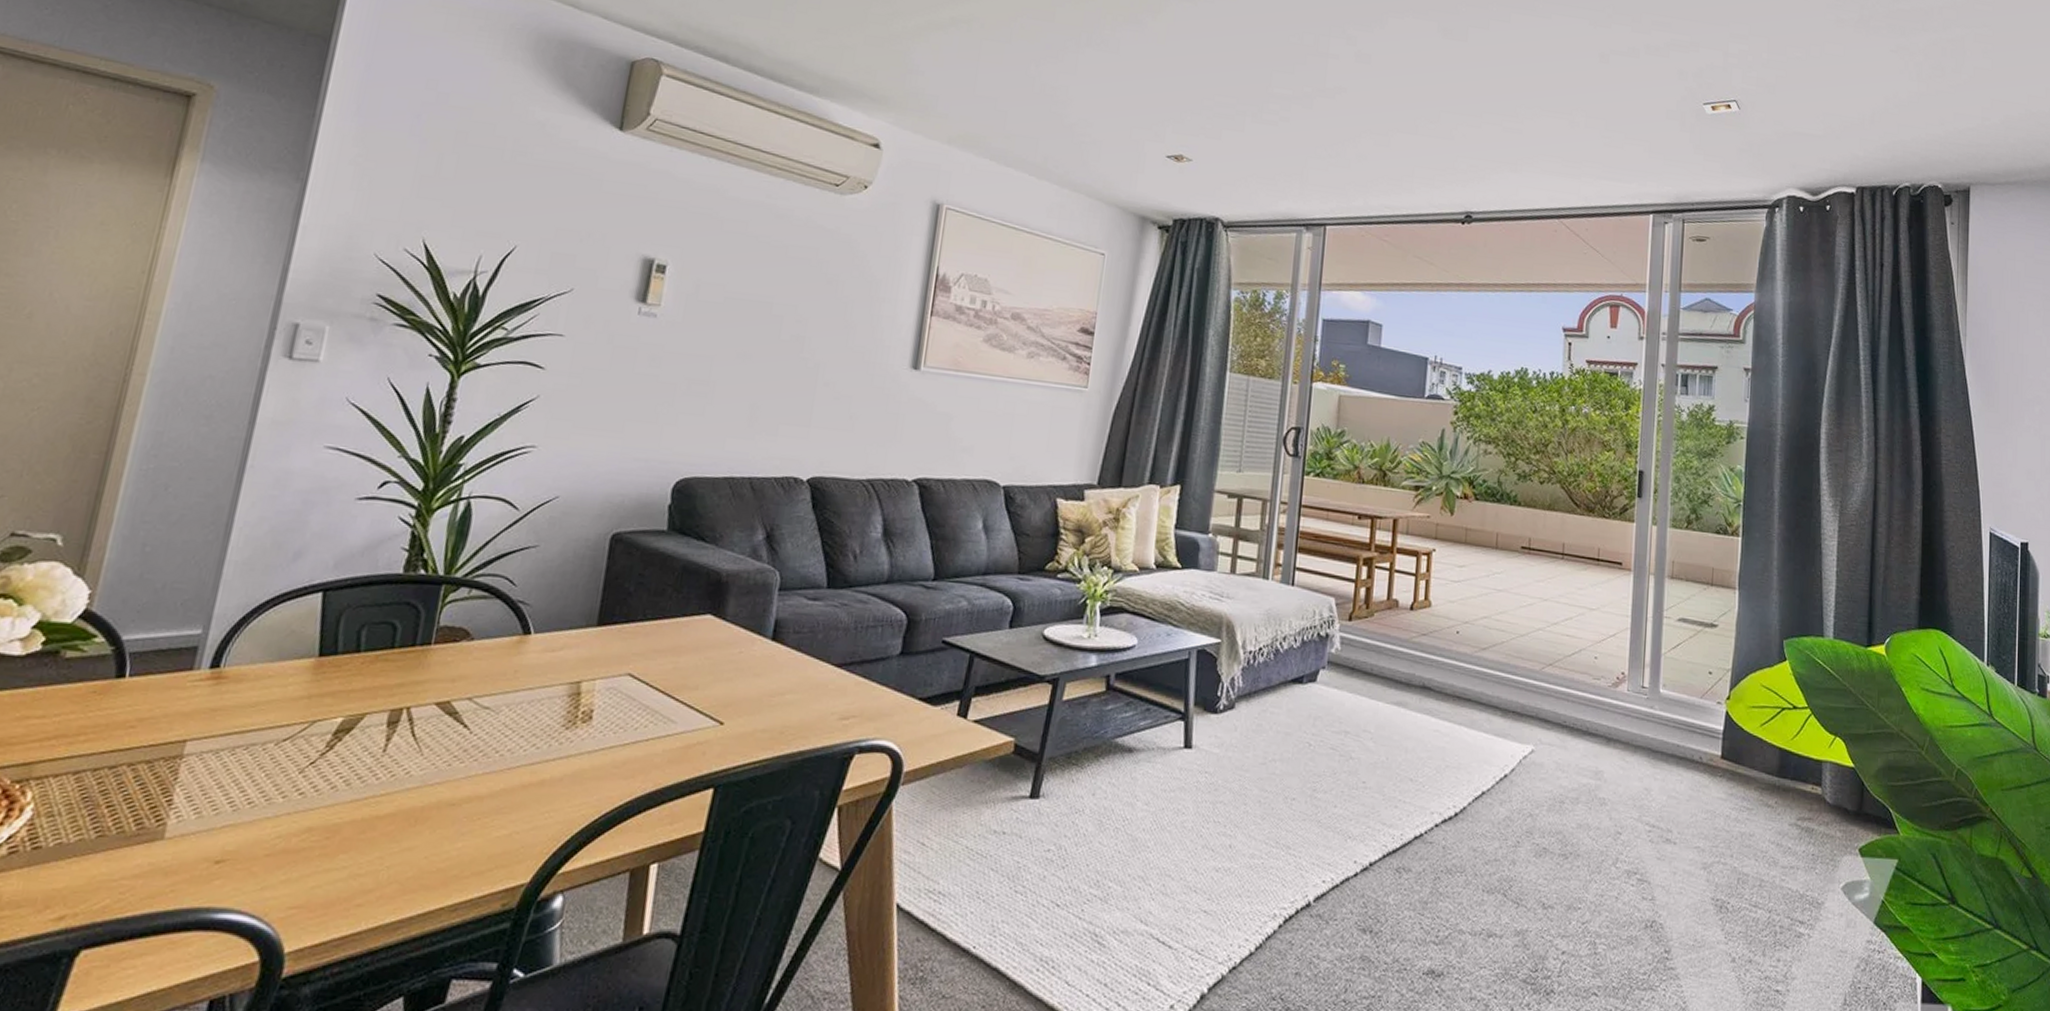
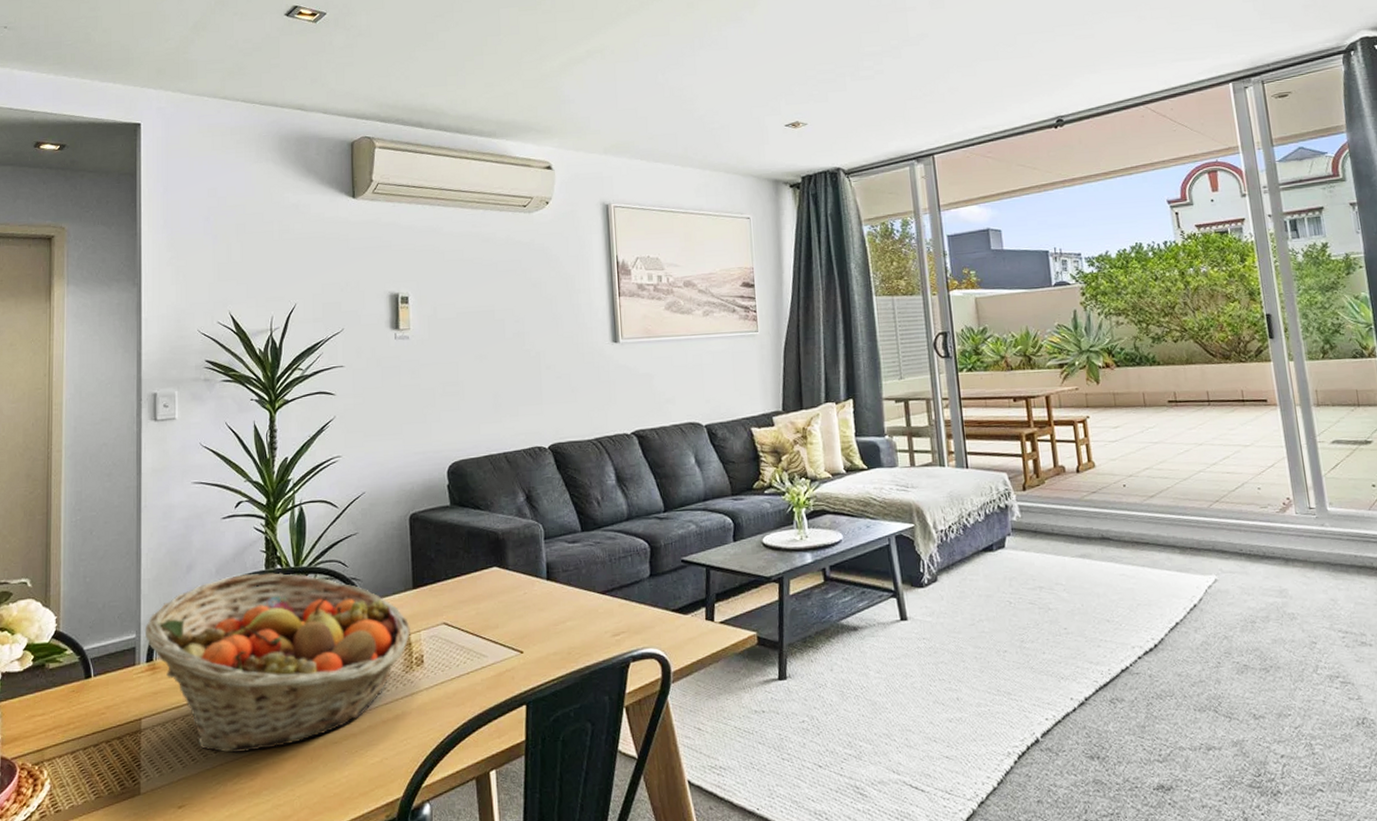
fruit basket: none [214,574,584,803] -> present [144,572,410,753]

